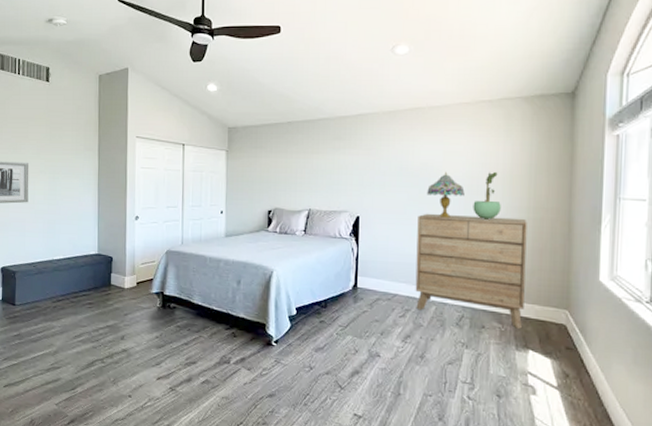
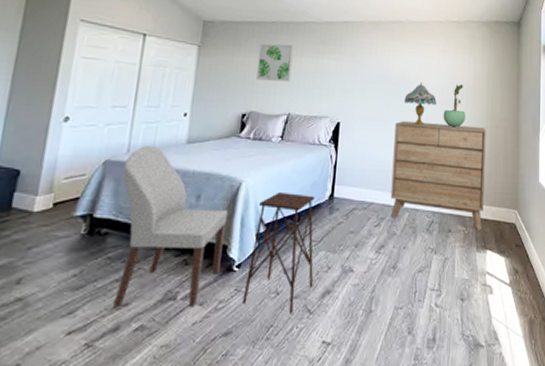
chair: none [180,239,264,371] -> present [113,146,228,308]
wall art: none [277,143,310,179] -> present [256,43,294,82]
side table: none [282,280,343,387] -> present [242,191,316,314]

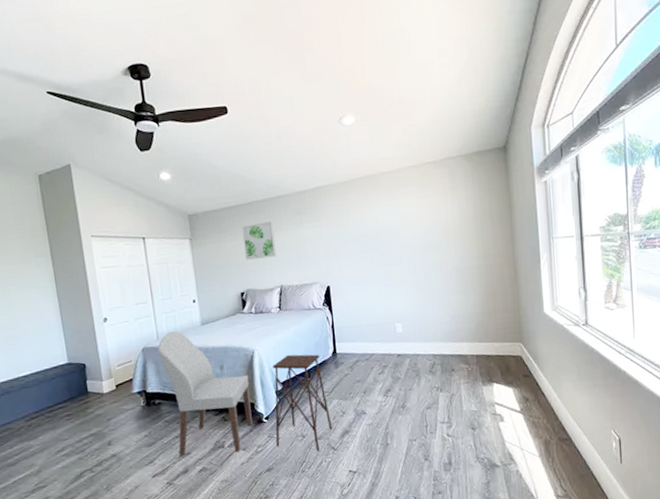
dresser: present [390,120,486,230] -> none [383,266,485,366]
table lamp: present [404,81,437,125] -> none [389,232,423,276]
potted plant: present [443,84,466,128] -> none [431,228,456,273]

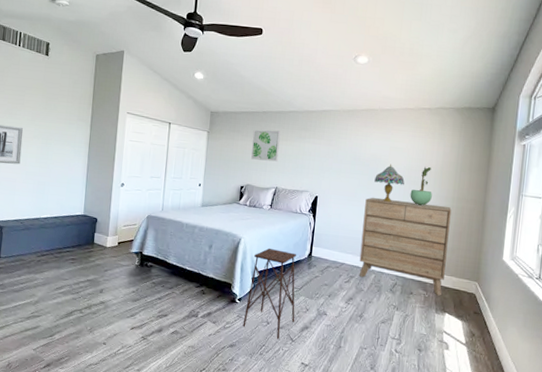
chair: present [157,331,253,456] -> none [158,207,232,324]
dresser: none [383,266,485,366] -> present [359,197,452,296]
table lamp: none [389,232,423,276] -> present [374,163,405,202]
potted plant: none [431,228,456,273] -> present [410,167,432,206]

